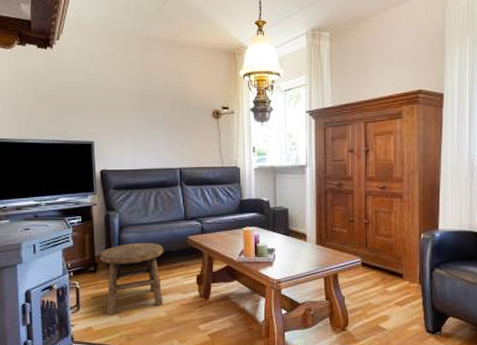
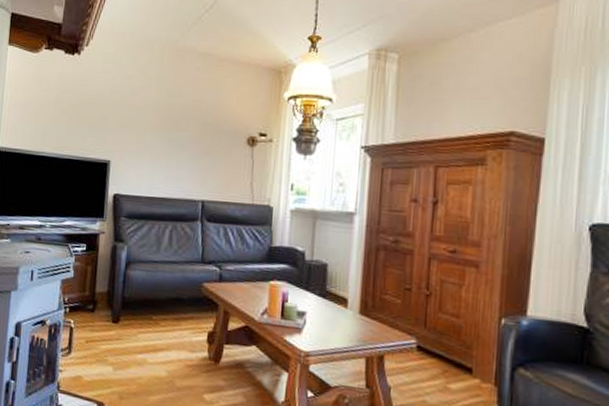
stool: present [100,242,164,315] -> none [100,282,174,366]

